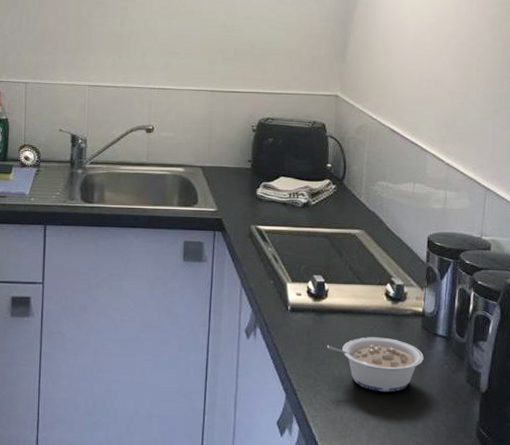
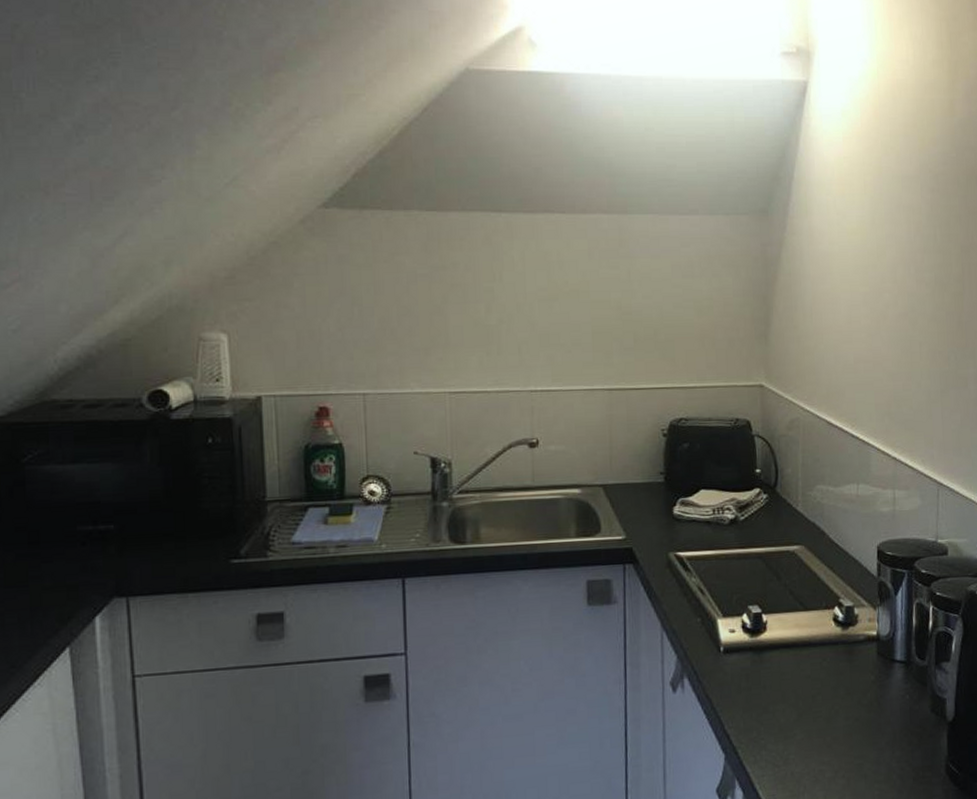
legume: present [326,337,424,392] -> none [769,671,882,737]

